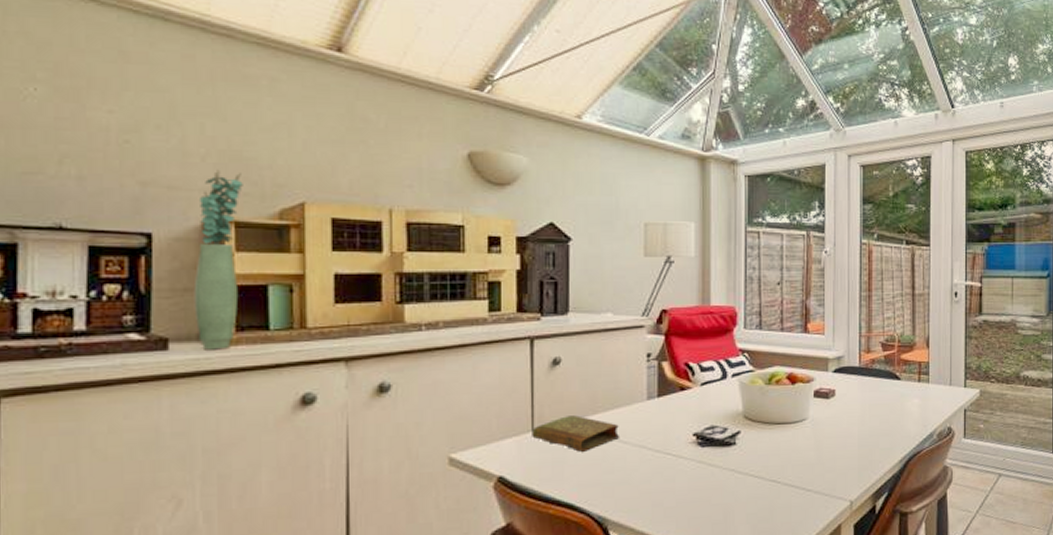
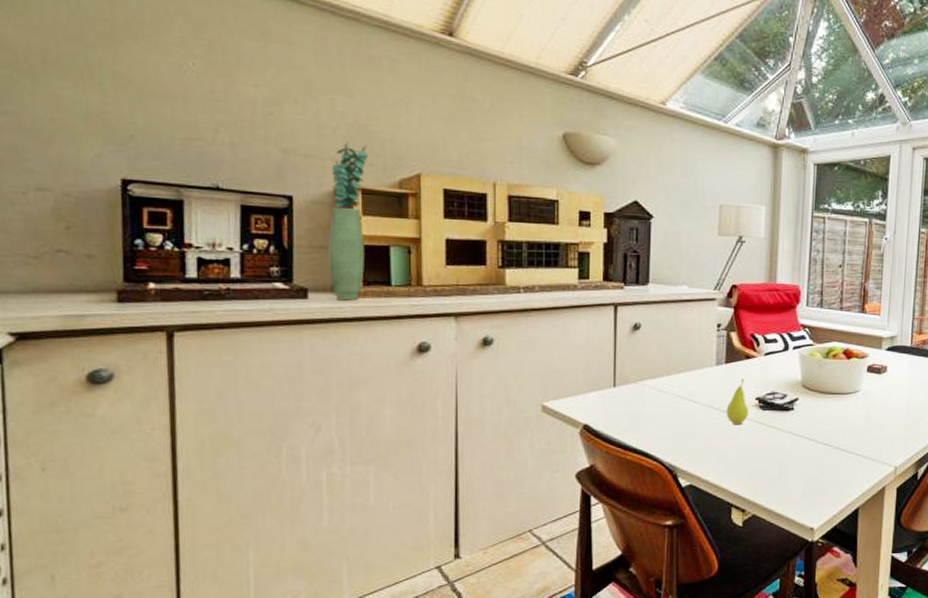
book: present [532,415,620,452] -> none [614,375,691,408]
fruit: none [660,413,686,465] -> present [726,379,749,424]

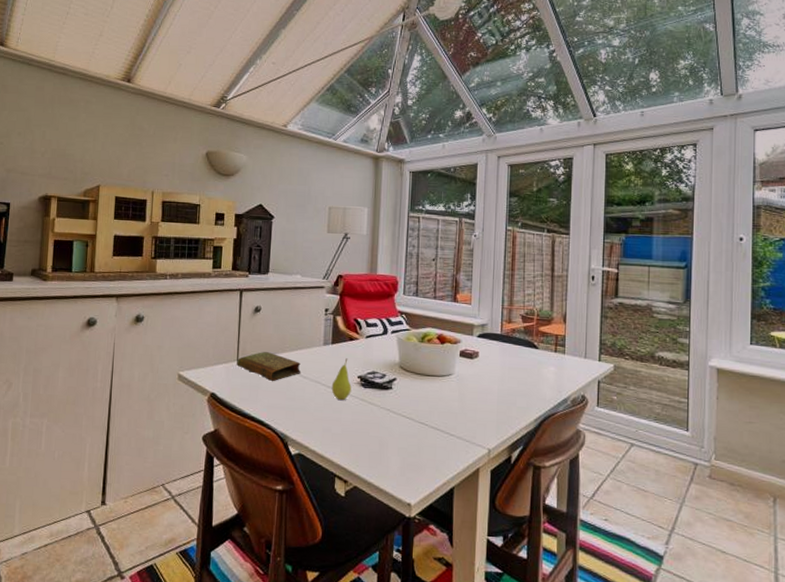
vase: present [328,141,368,301] -> none [29,162,64,283]
book: none [614,375,691,408] -> present [237,352,302,381]

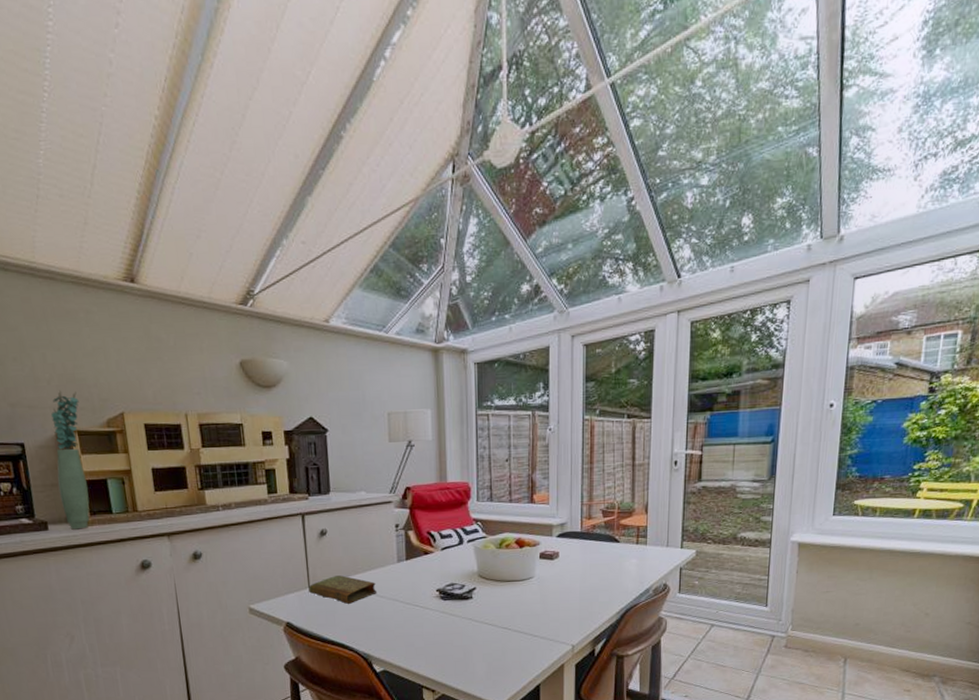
vase: none [29,162,64,283] -> present [51,390,90,530]
fruit: present [331,358,352,400] -> none [410,573,431,615]

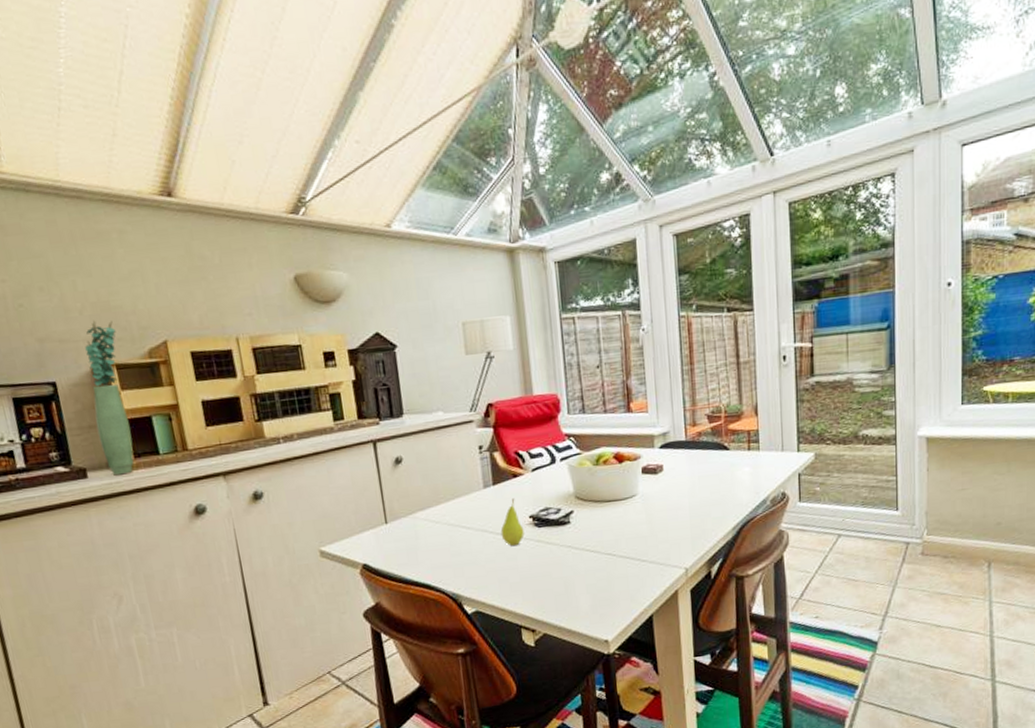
book: present [308,575,378,604] -> none [385,507,464,539]
fruit: none [410,573,431,615] -> present [500,498,525,546]

